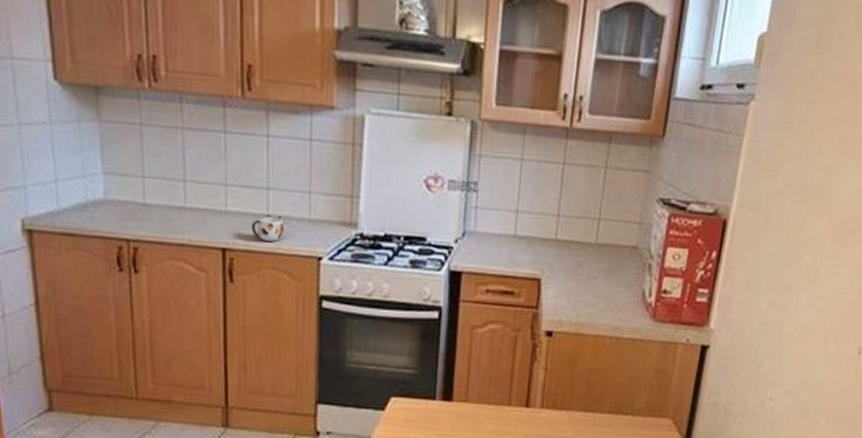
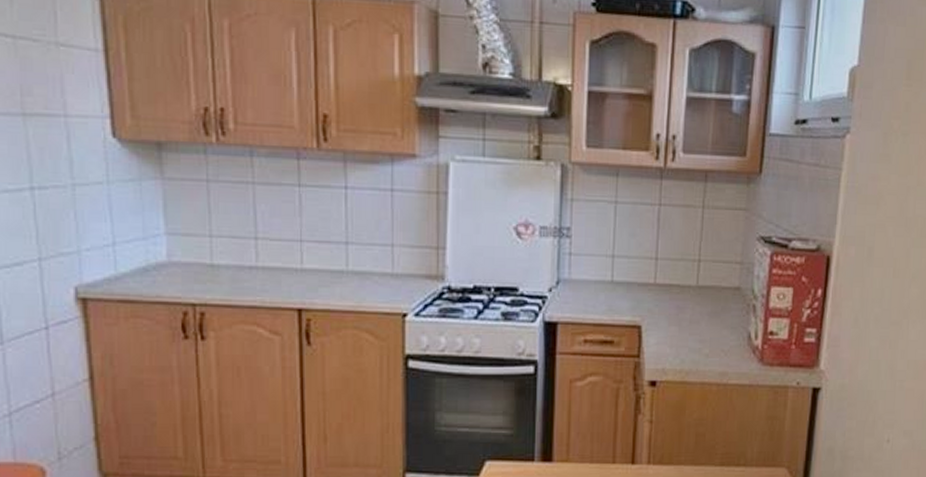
mug: present [252,214,285,242] -> none [330,270,366,299]

